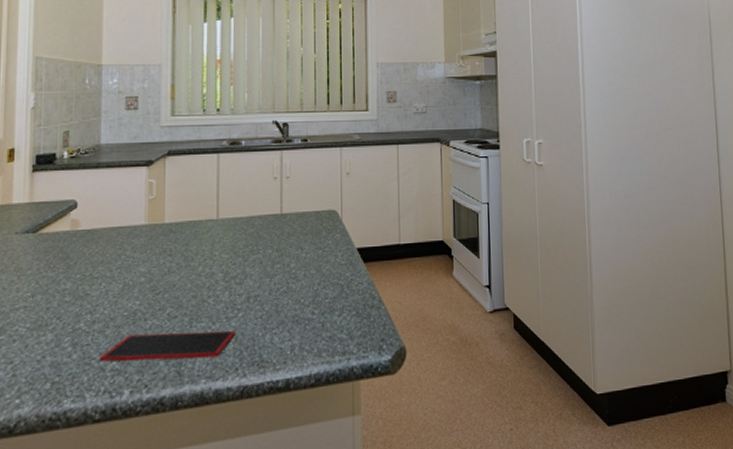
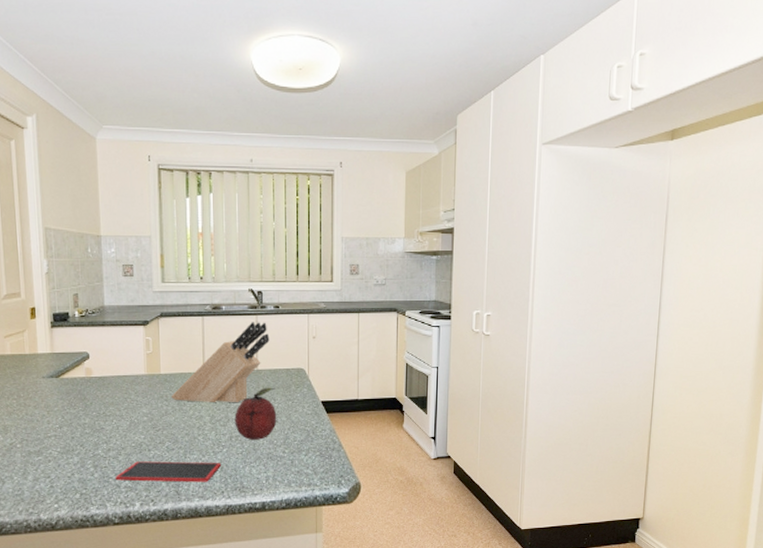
knife block: none [176,158,296,256] -> present [171,322,270,402]
fruit: none [253,234,305,300] -> present [234,387,277,440]

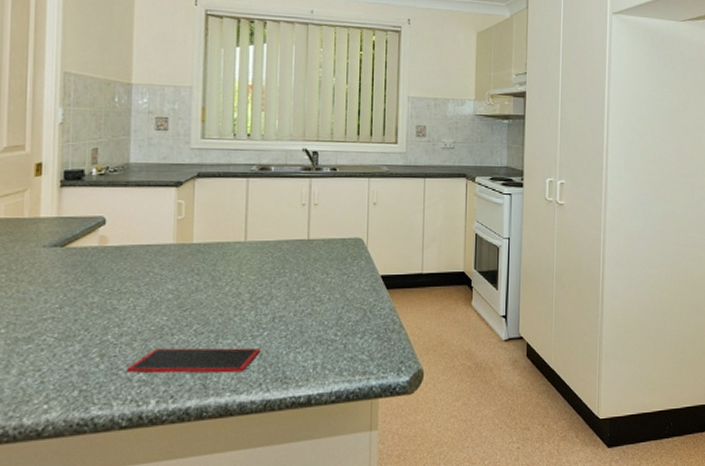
knife block: present [171,322,270,402] -> none [204,185,324,277]
fruit: present [234,387,277,440] -> none [279,259,329,321]

